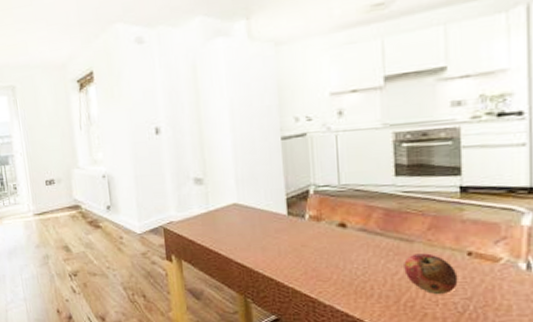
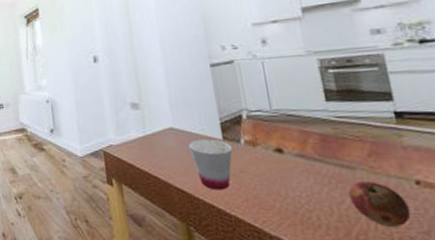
cup: none [252,213,296,264] -> present [188,138,233,190]

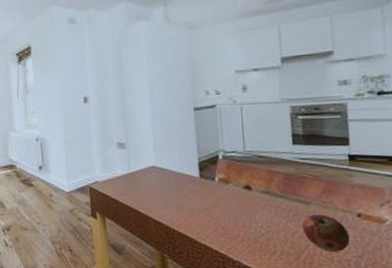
cup: present [188,138,233,190] -> none [168,176,207,222]

